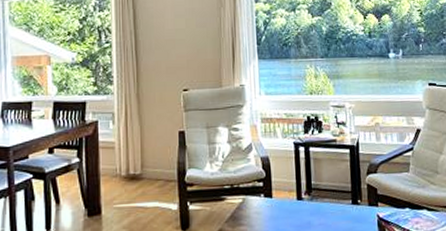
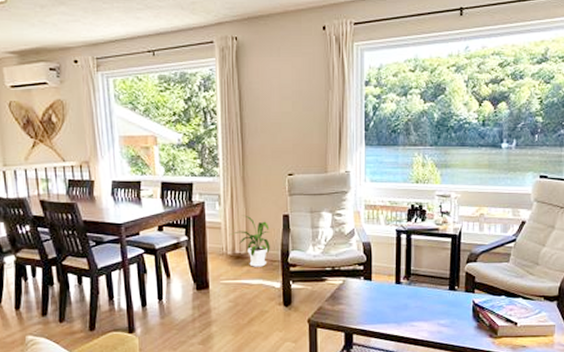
house plant: none [123,133,166,189] -> present [229,215,270,267]

